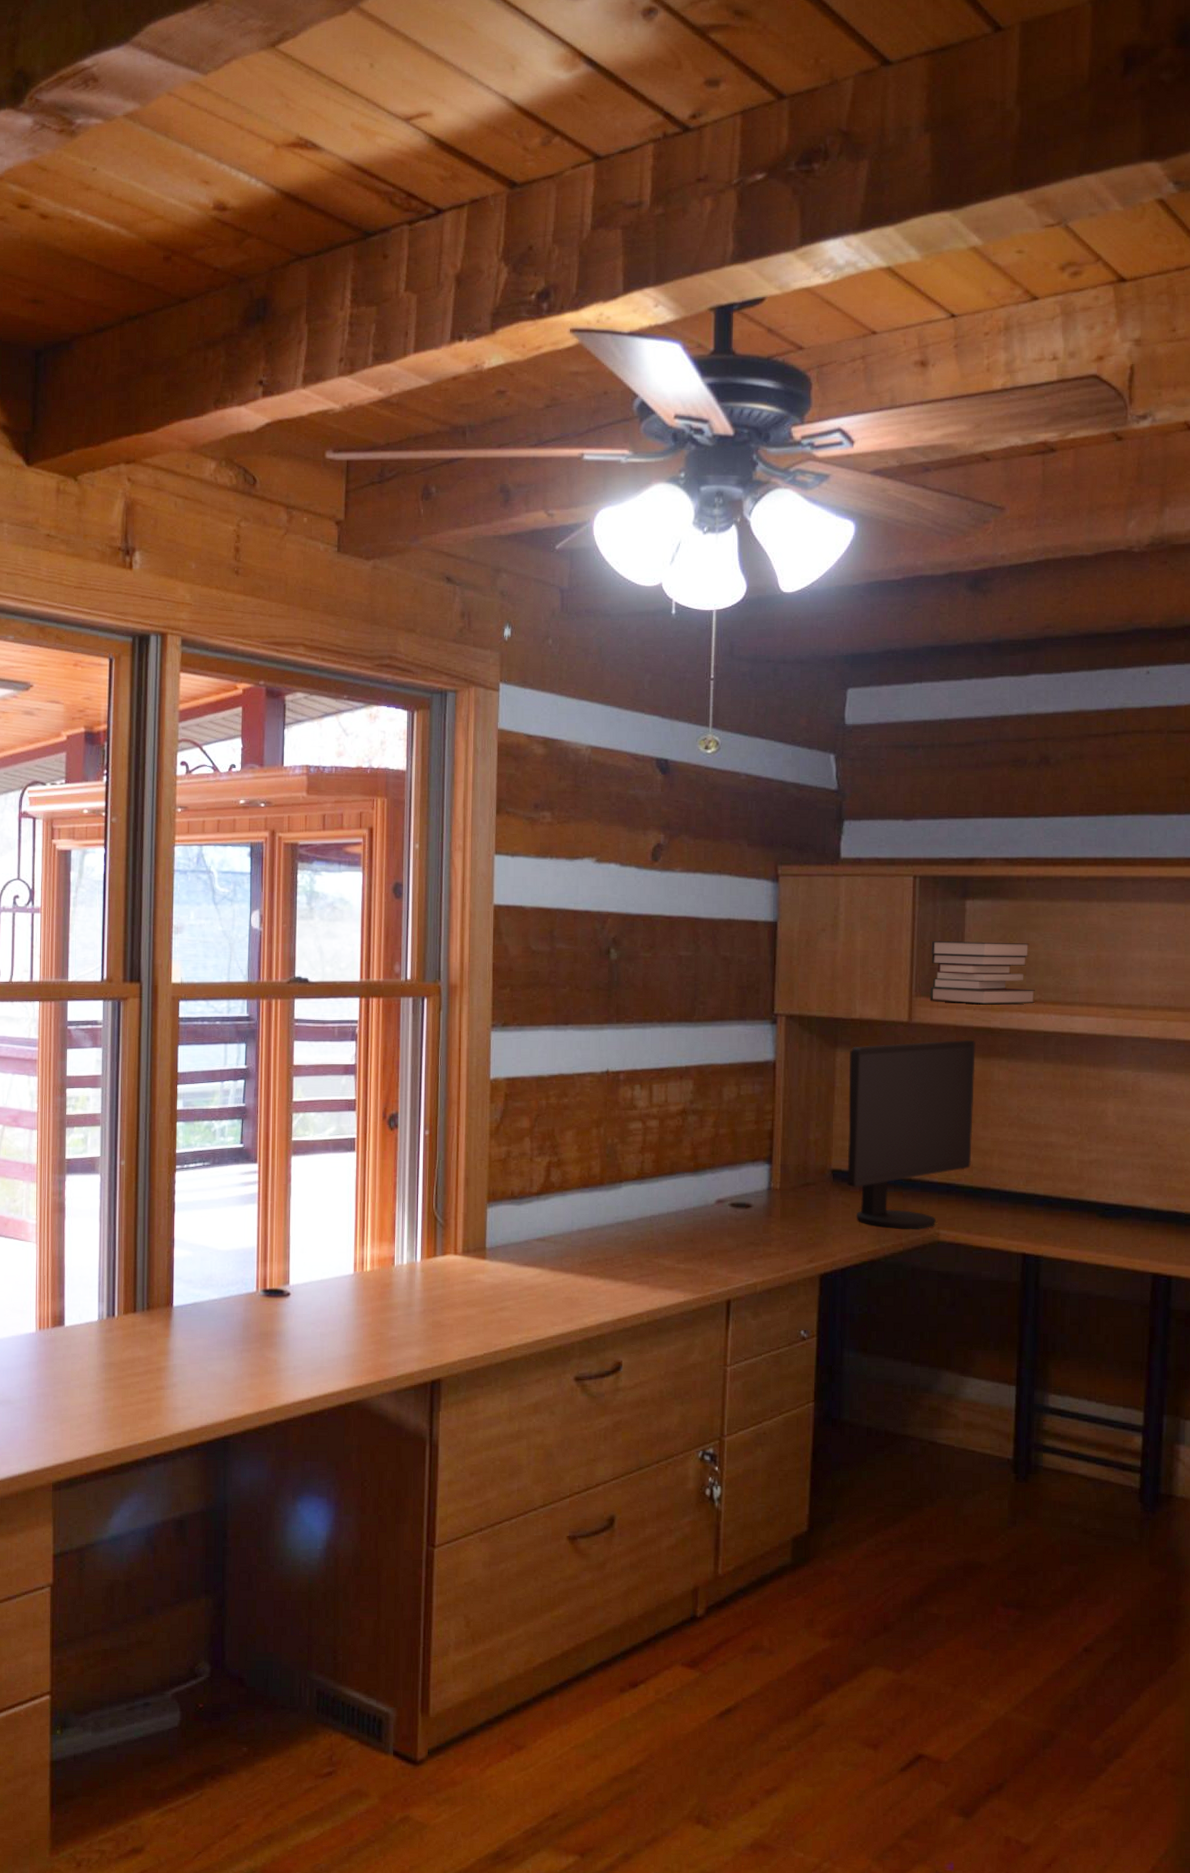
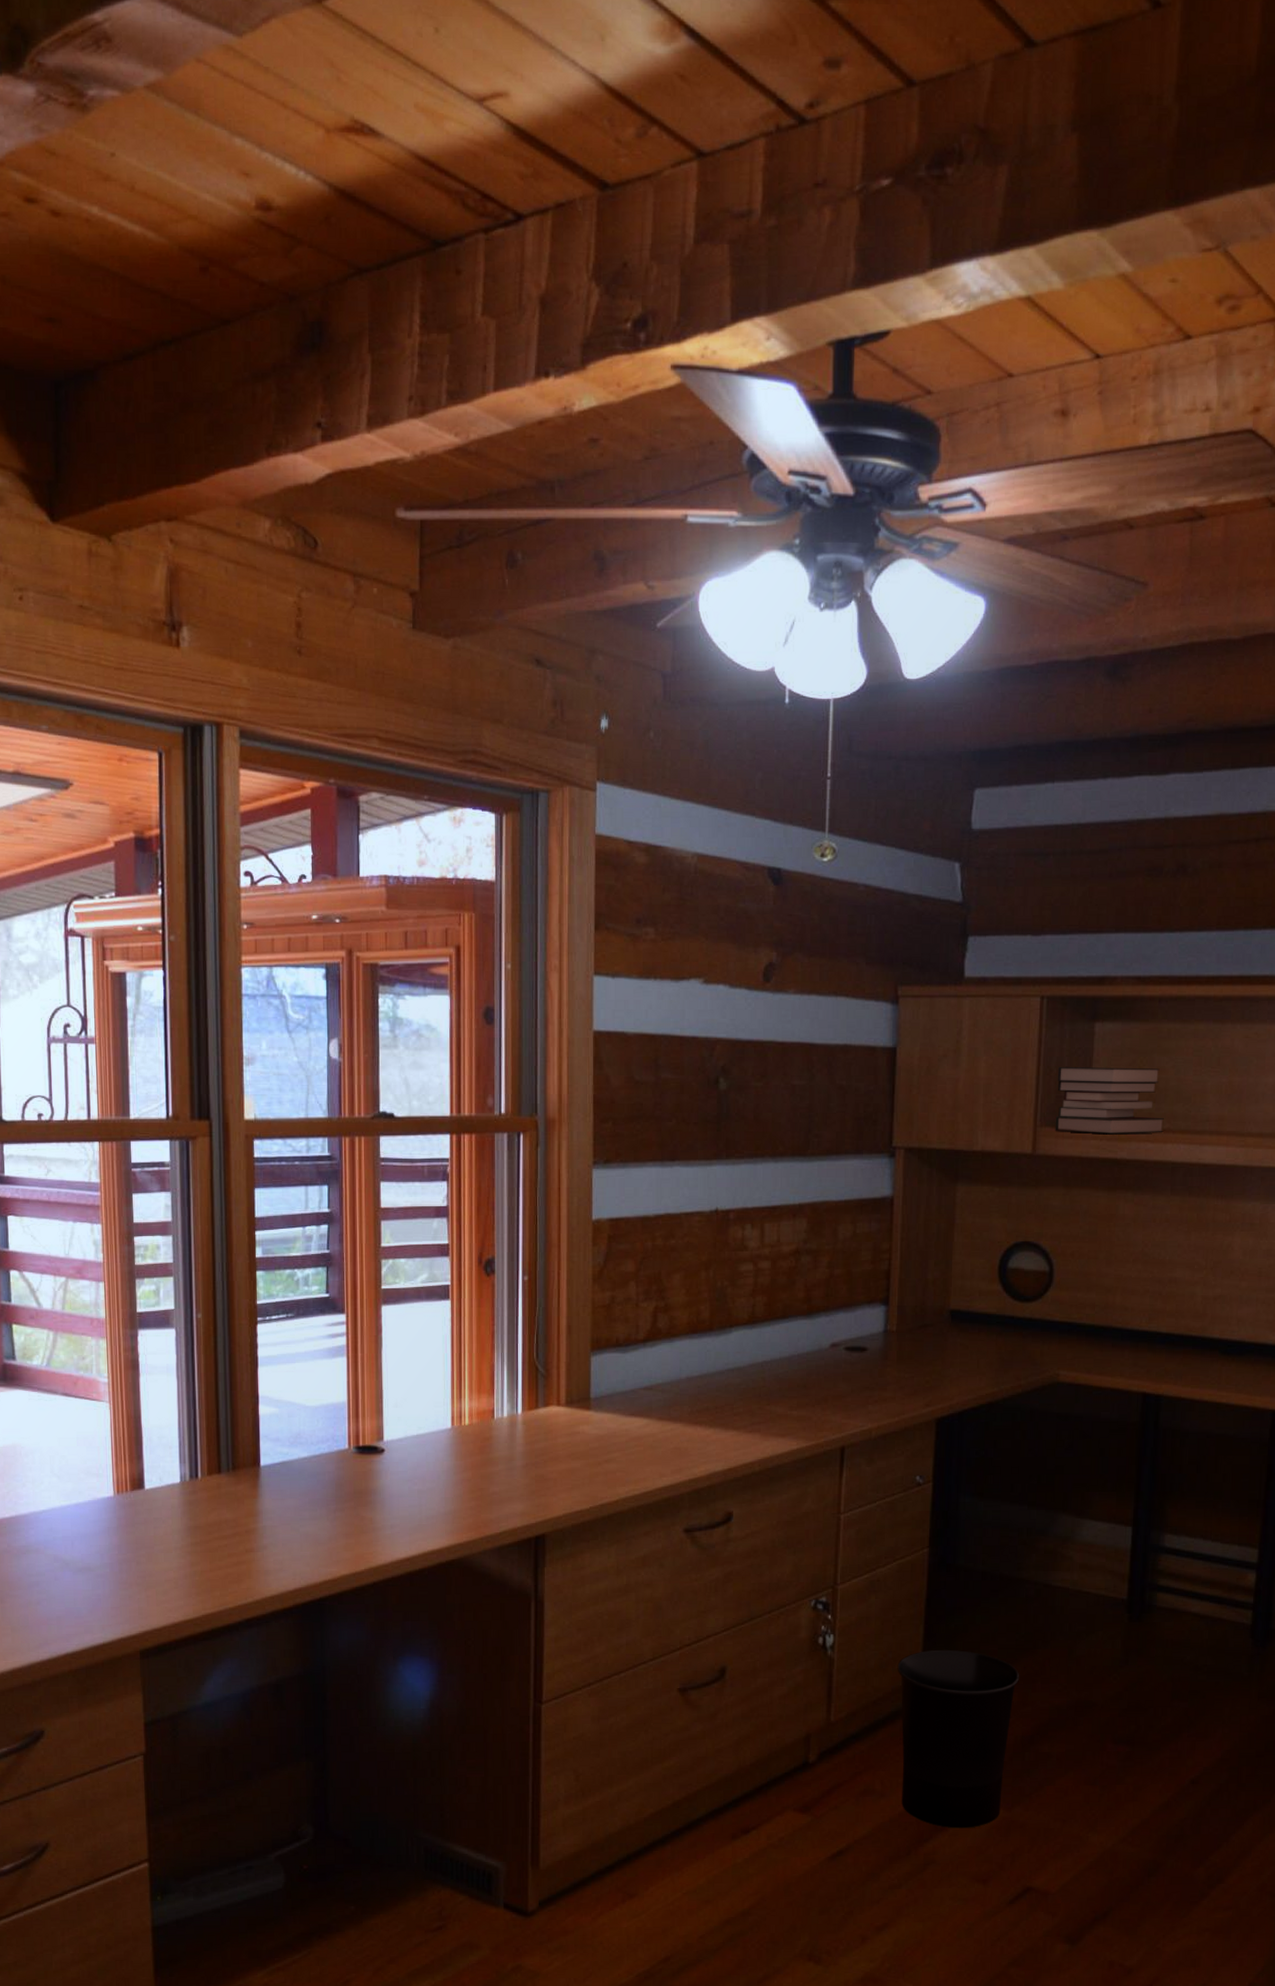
waste bin: none [784,1504,907,1690] -> present [897,1649,1020,1828]
computer monitor: present [846,1040,976,1229] -> none [965,1173,1101,1370]

